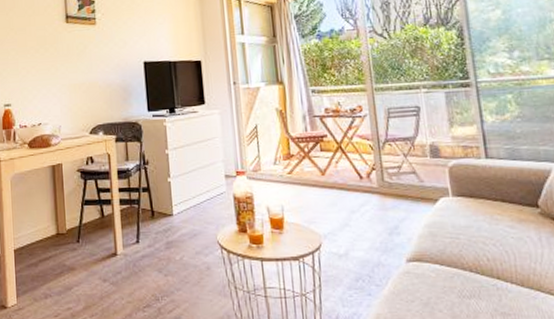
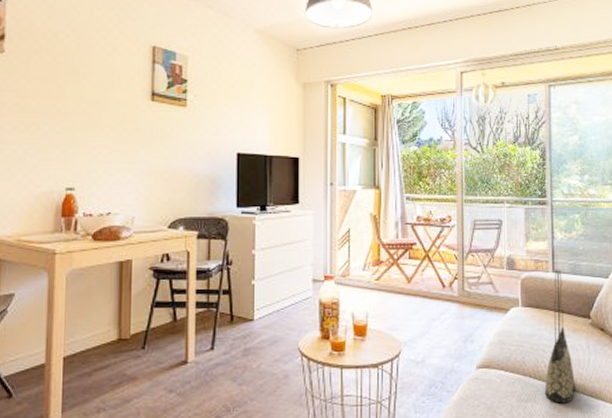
tote bag: none [488,154,529,301] -> present [544,269,575,404]

